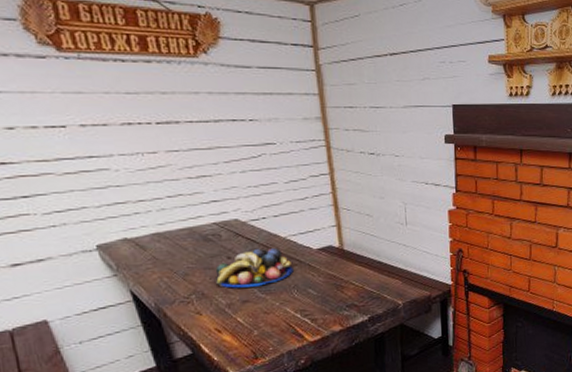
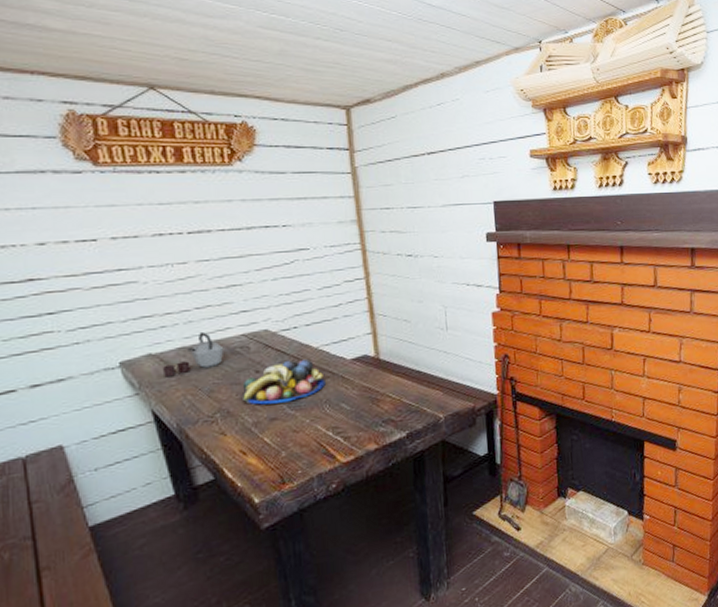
kettle: none [138,219,197,261] -> present [162,331,224,378]

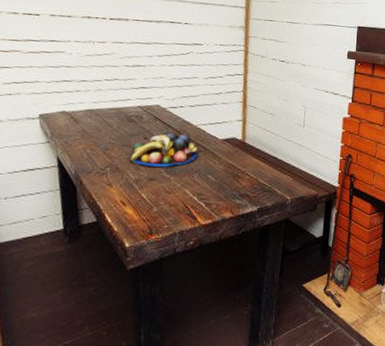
kettle: present [162,331,224,378] -> none [71,99,123,132]

